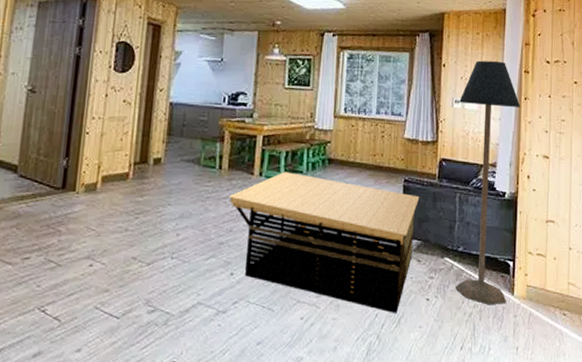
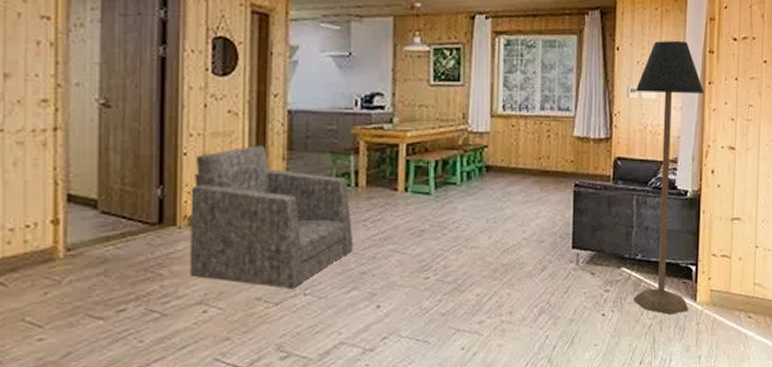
armchair: none [82,129,215,253] -> present [190,145,354,290]
coffee table: present [228,171,420,313] -> none [369,184,593,333]

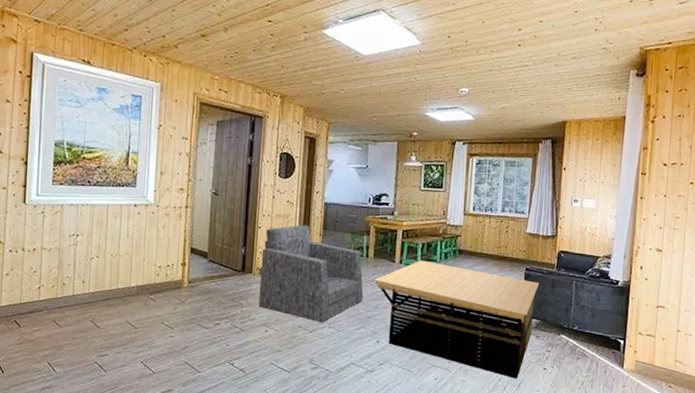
coffee table: none [369,184,593,333] -> present [374,260,540,379]
floor lamp: present [634,40,704,315] -> none [570,164,636,376]

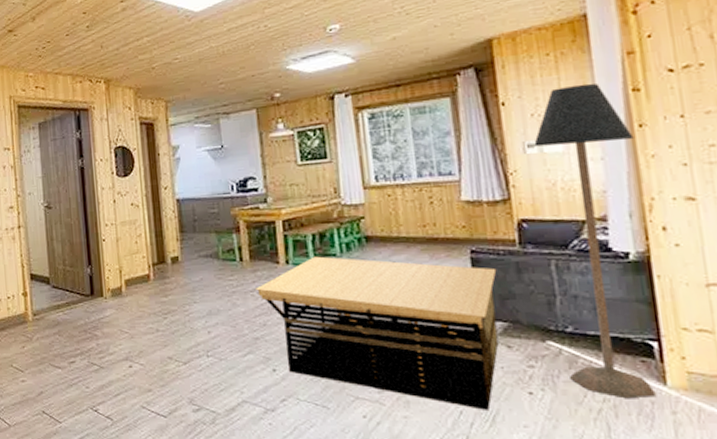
armchair: present [258,225,364,323] -> none [111,230,245,351]
floor lamp: none [570,164,636,376] -> present [534,83,655,399]

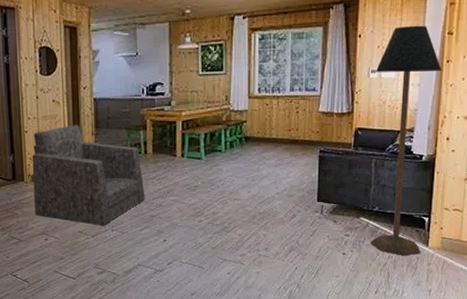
armchair: none [111,230,245,351] -> present [32,125,145,227]
coffee table: present [256,256,499,410] -> none [156,151,335,266]

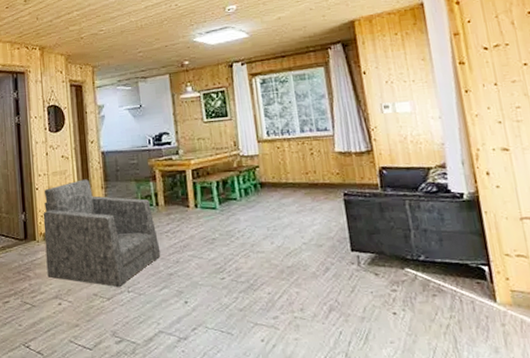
floor lamp: present [371,25,442,256] -> none [388,57,488,315]

